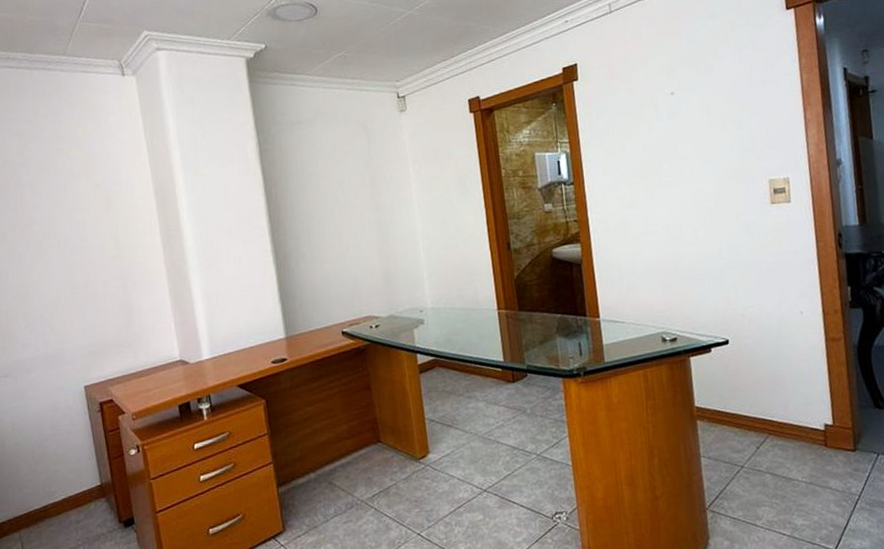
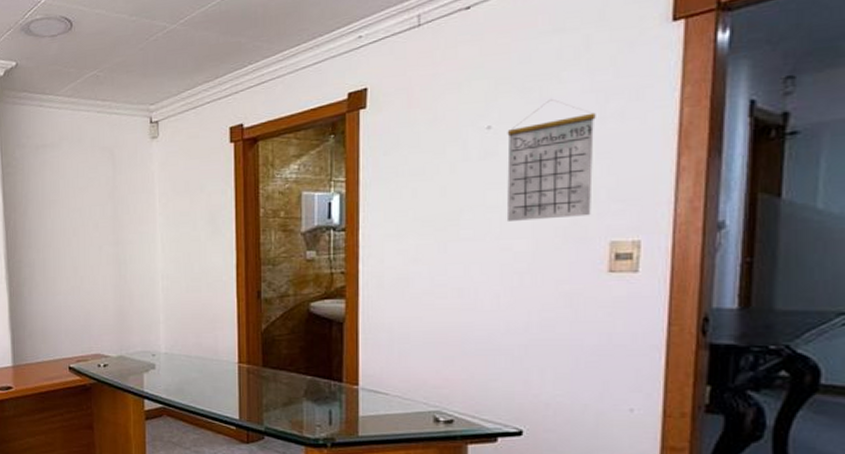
calendar: none [685,70,753,168] -> present [506,100,596,221]

